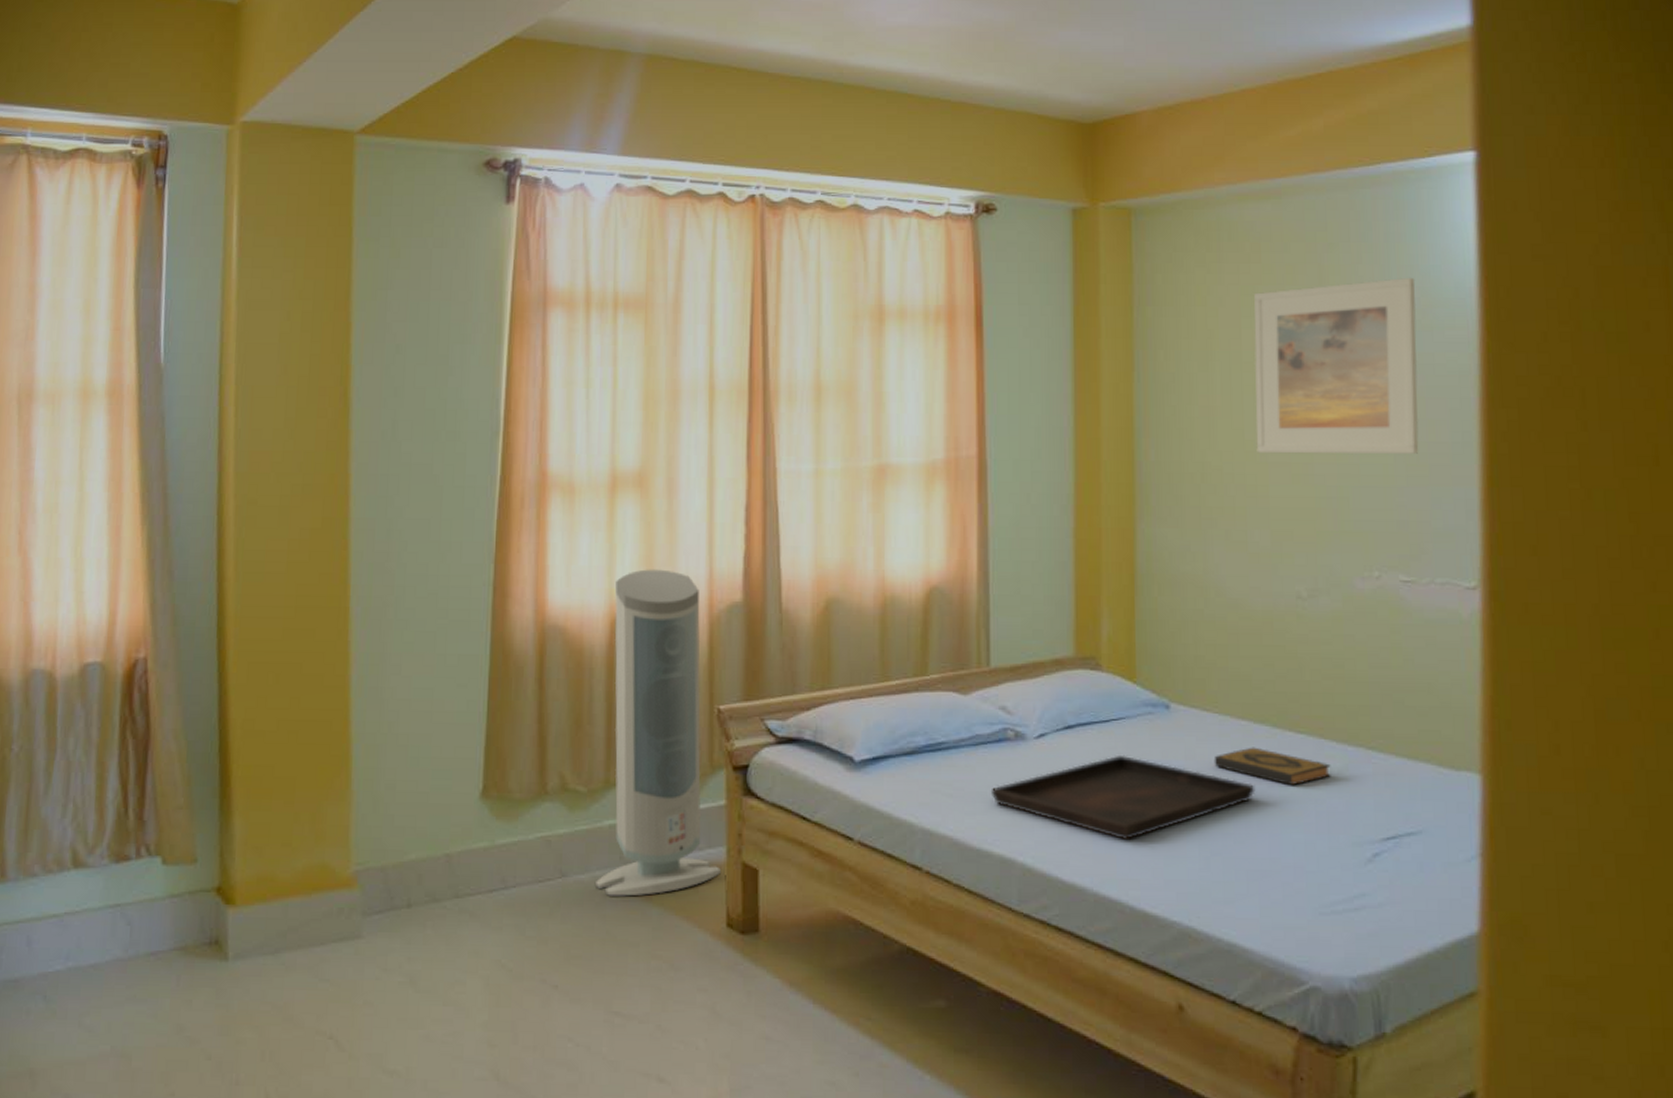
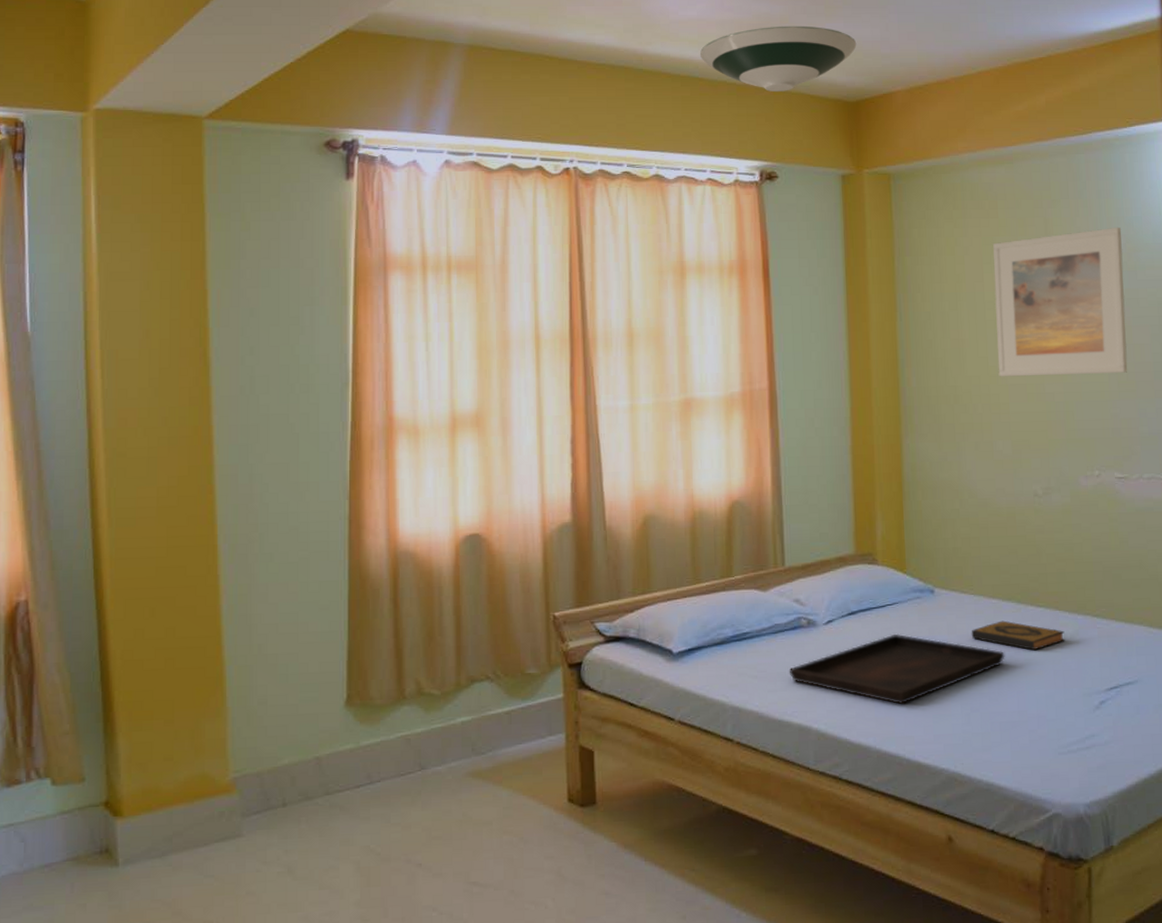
air purifier: present [596,569,721,897] -> none [452,497,561,783]
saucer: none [910,34,1095,110] -> present [700,25,857,92]

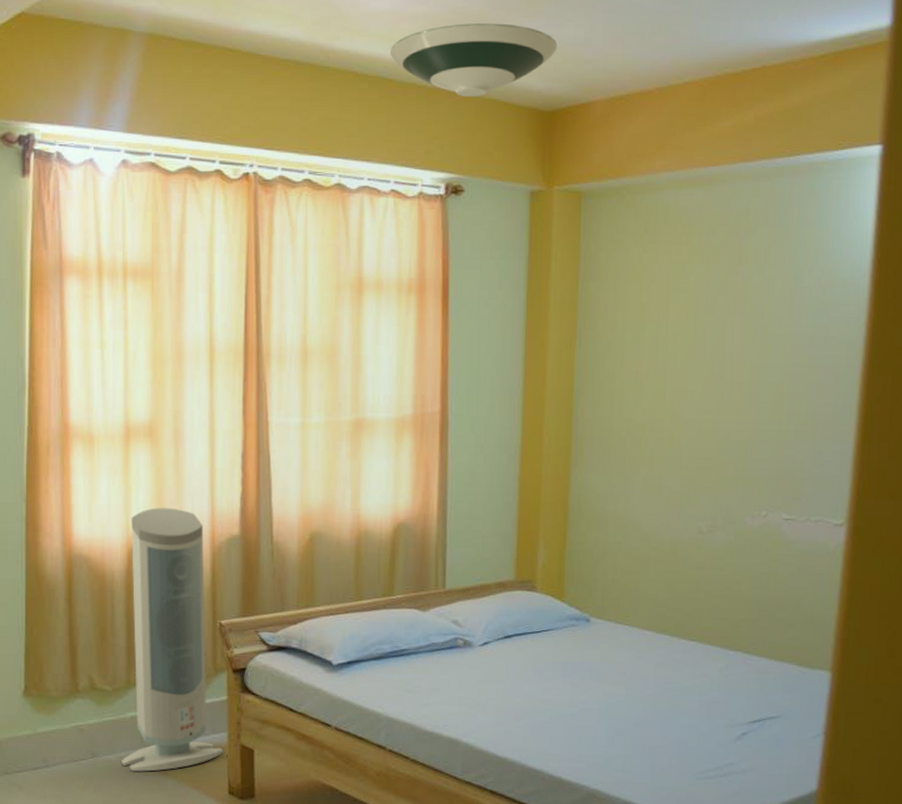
air purifier: none [452,497,561,783] -> present [121,507,223,772]
serving tray: present [789,633,1005,705] -> none [442,658,654,725]
hardback book: present [971,620,1065,650] -> none [622,652,715,681]
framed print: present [993,227,1128,377] -> none [674,259,820,413]

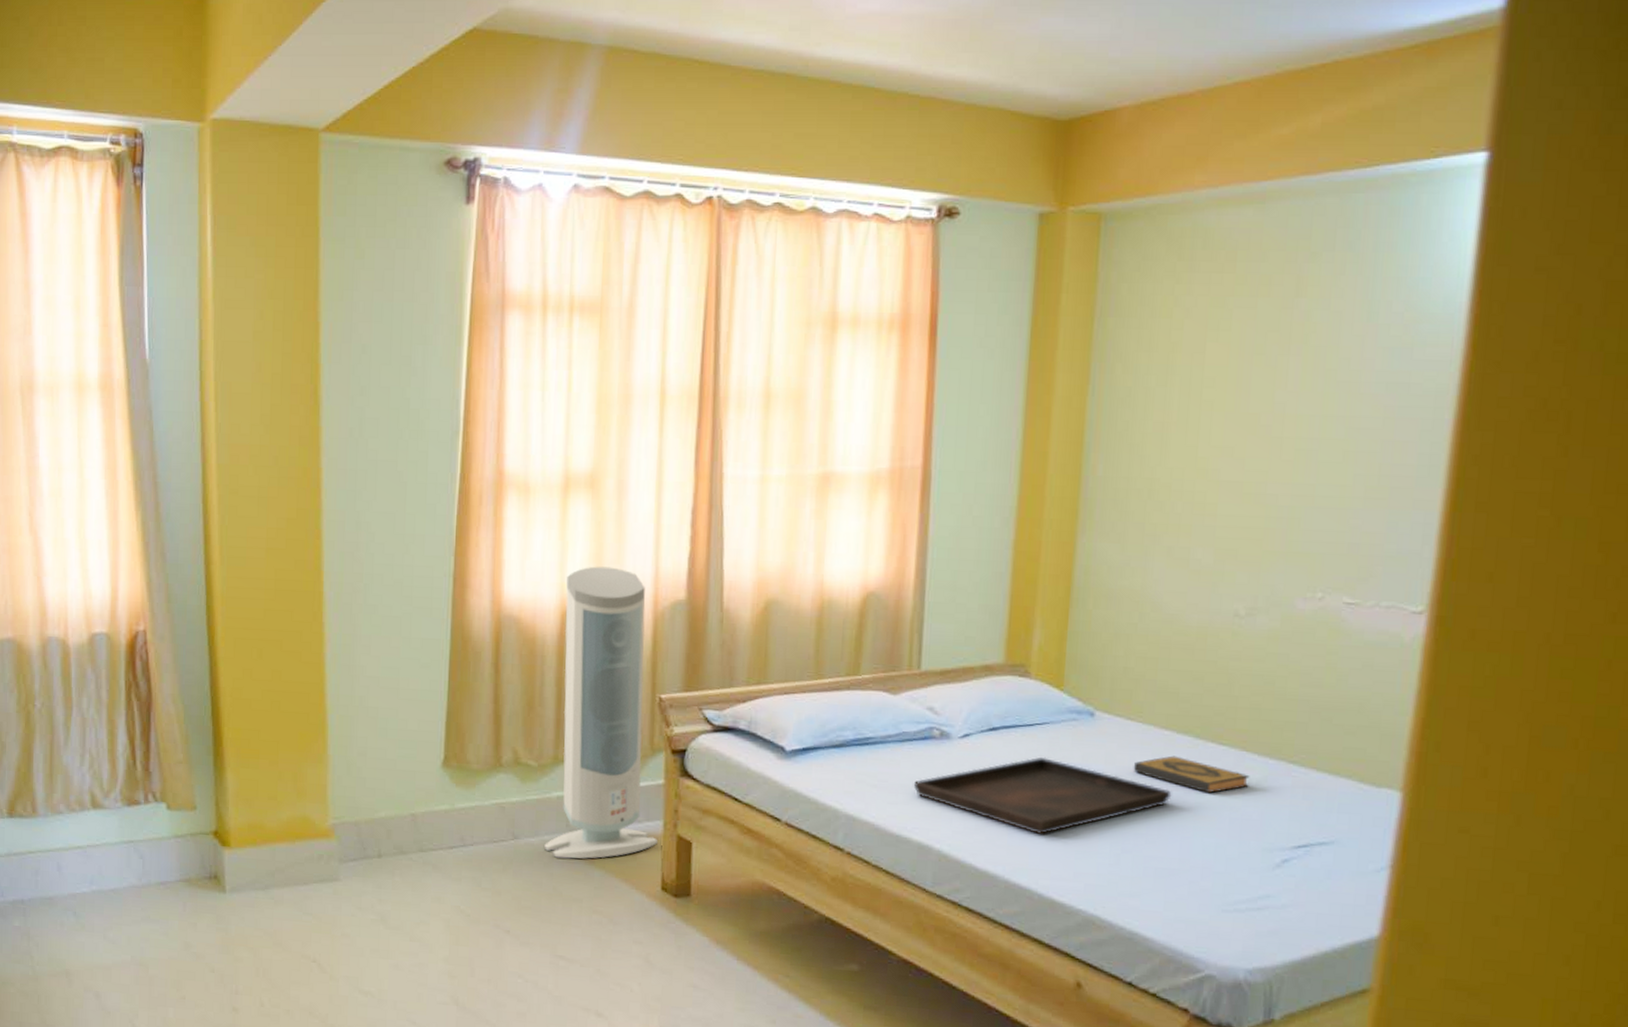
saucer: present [391,22,558,97] -> none [879,21,1078,106]
serving tray: none [442,658,654,725] -> present [913,757,1172,835]
hardback book: none [622,652,715,681] -> present [1133,755,1250,793]

